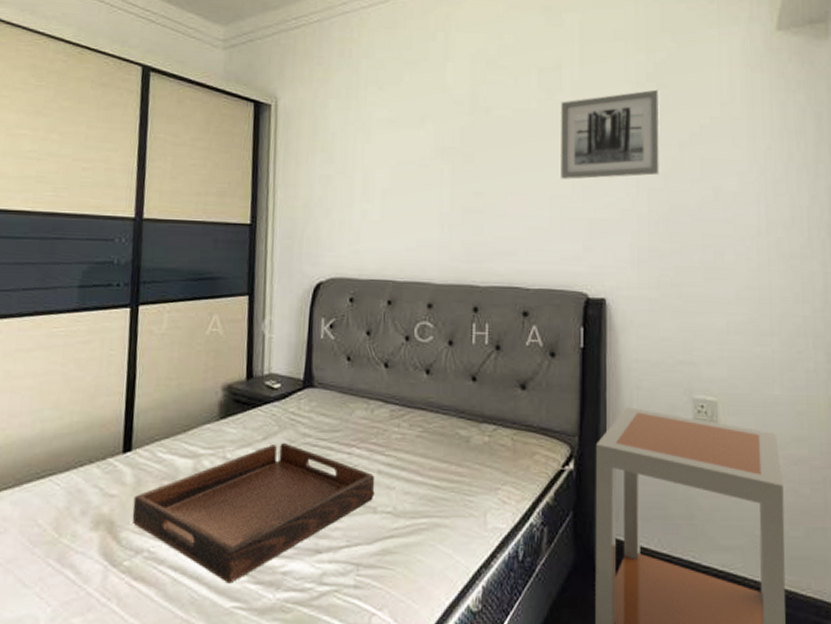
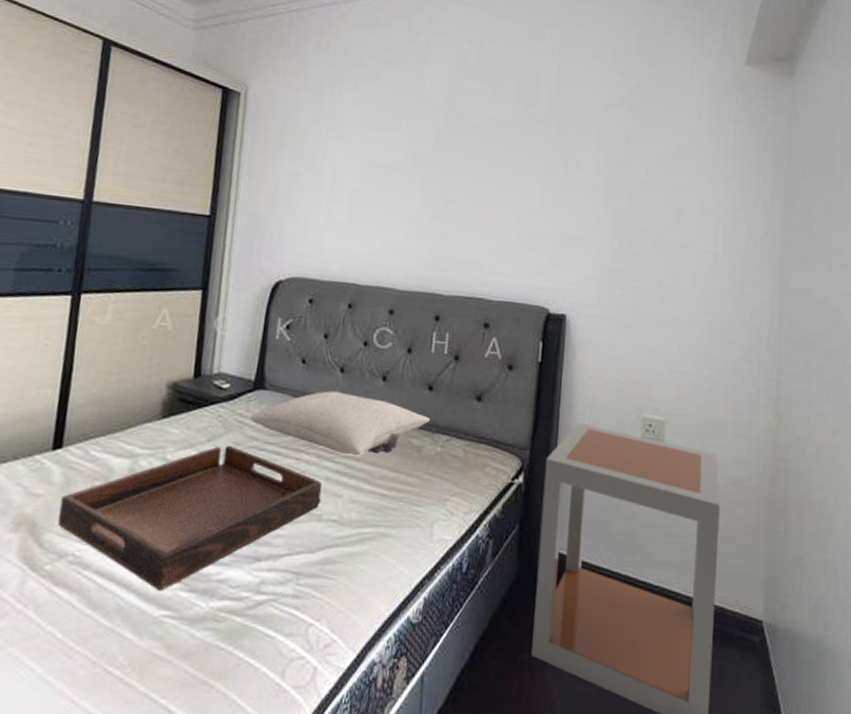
pillow: none [302,386,476,449] -> present [250,391,431,456]
wall art: present [561,89,660,179] -> none [531,111,632,196]

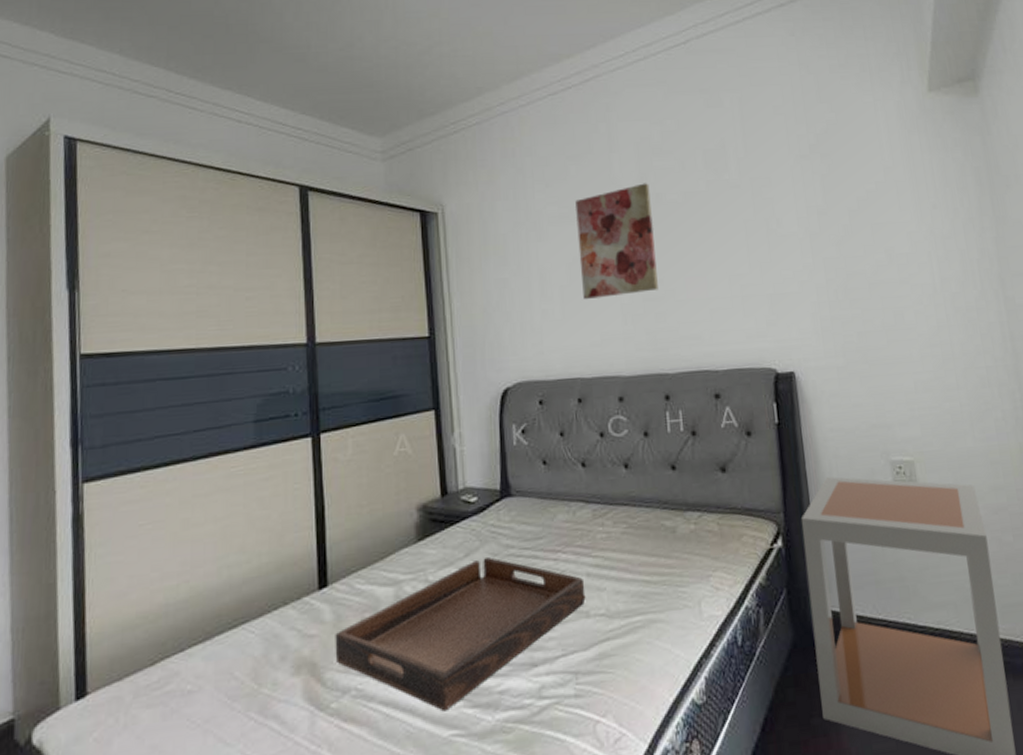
pillow: present [250,391,431,456] -> none [503,486,679,548]
wall art: none [372,101,458,211] -> present [575,183,658,300]

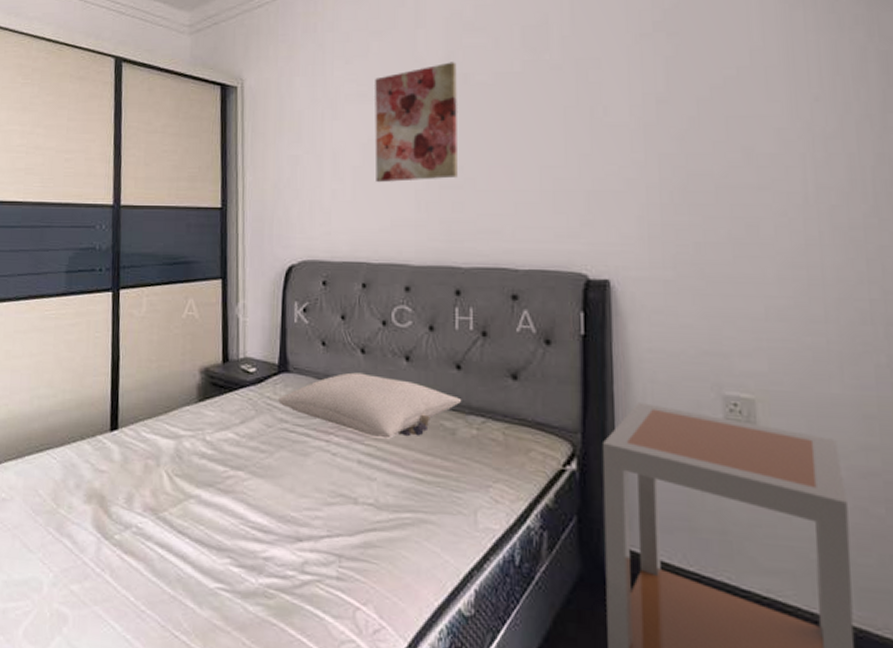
serving tray: present [335,557,586,712] -> none [121,428,355,565]
pillow: none [503,486,679,548] -> present [278,372,462,439]

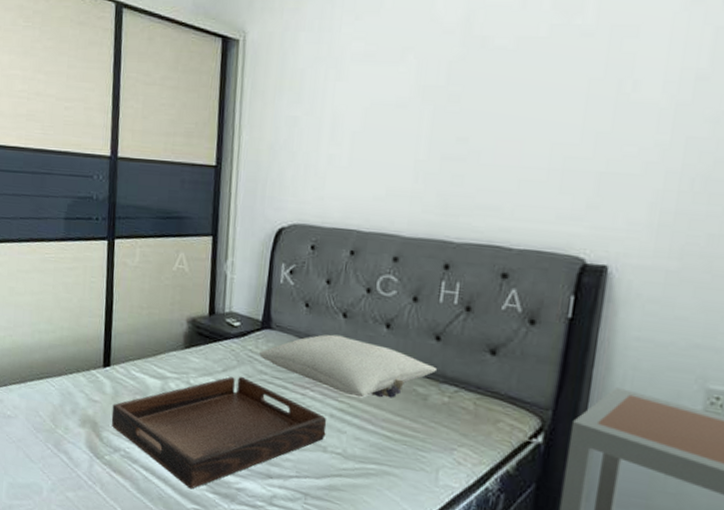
serving tray: none [121,428,355,565] -> present [111,376,327,490]
wall art: present [375,62,457,183] -> none [375,22,476,150]

